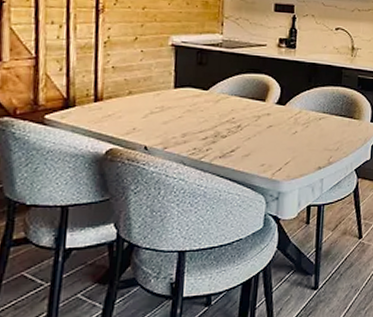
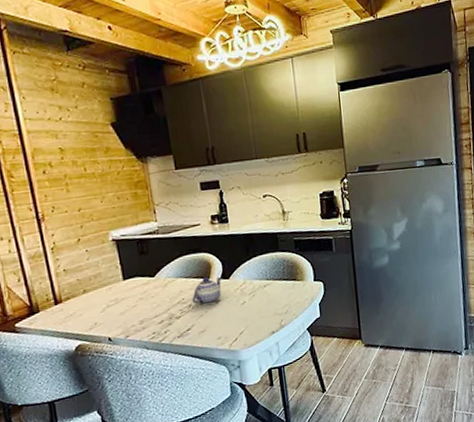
teapot: none [241,99,278,129] -> present [191,277,222,306]

